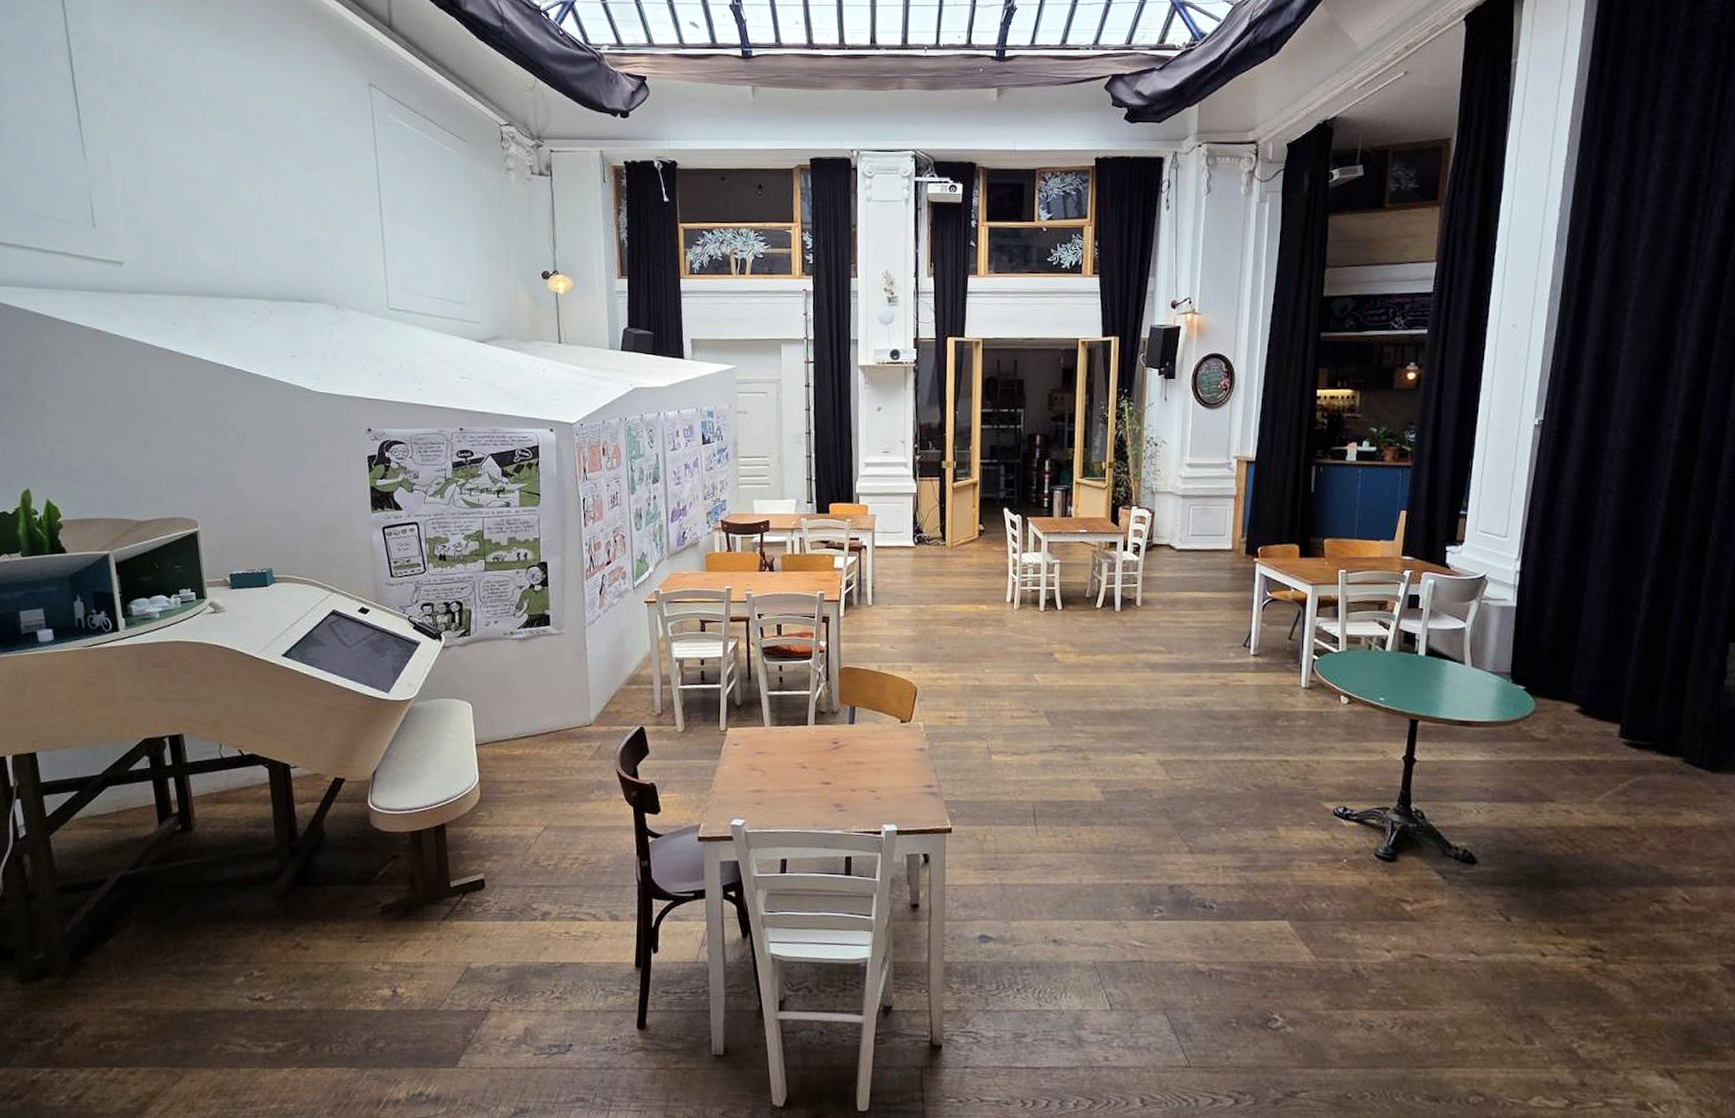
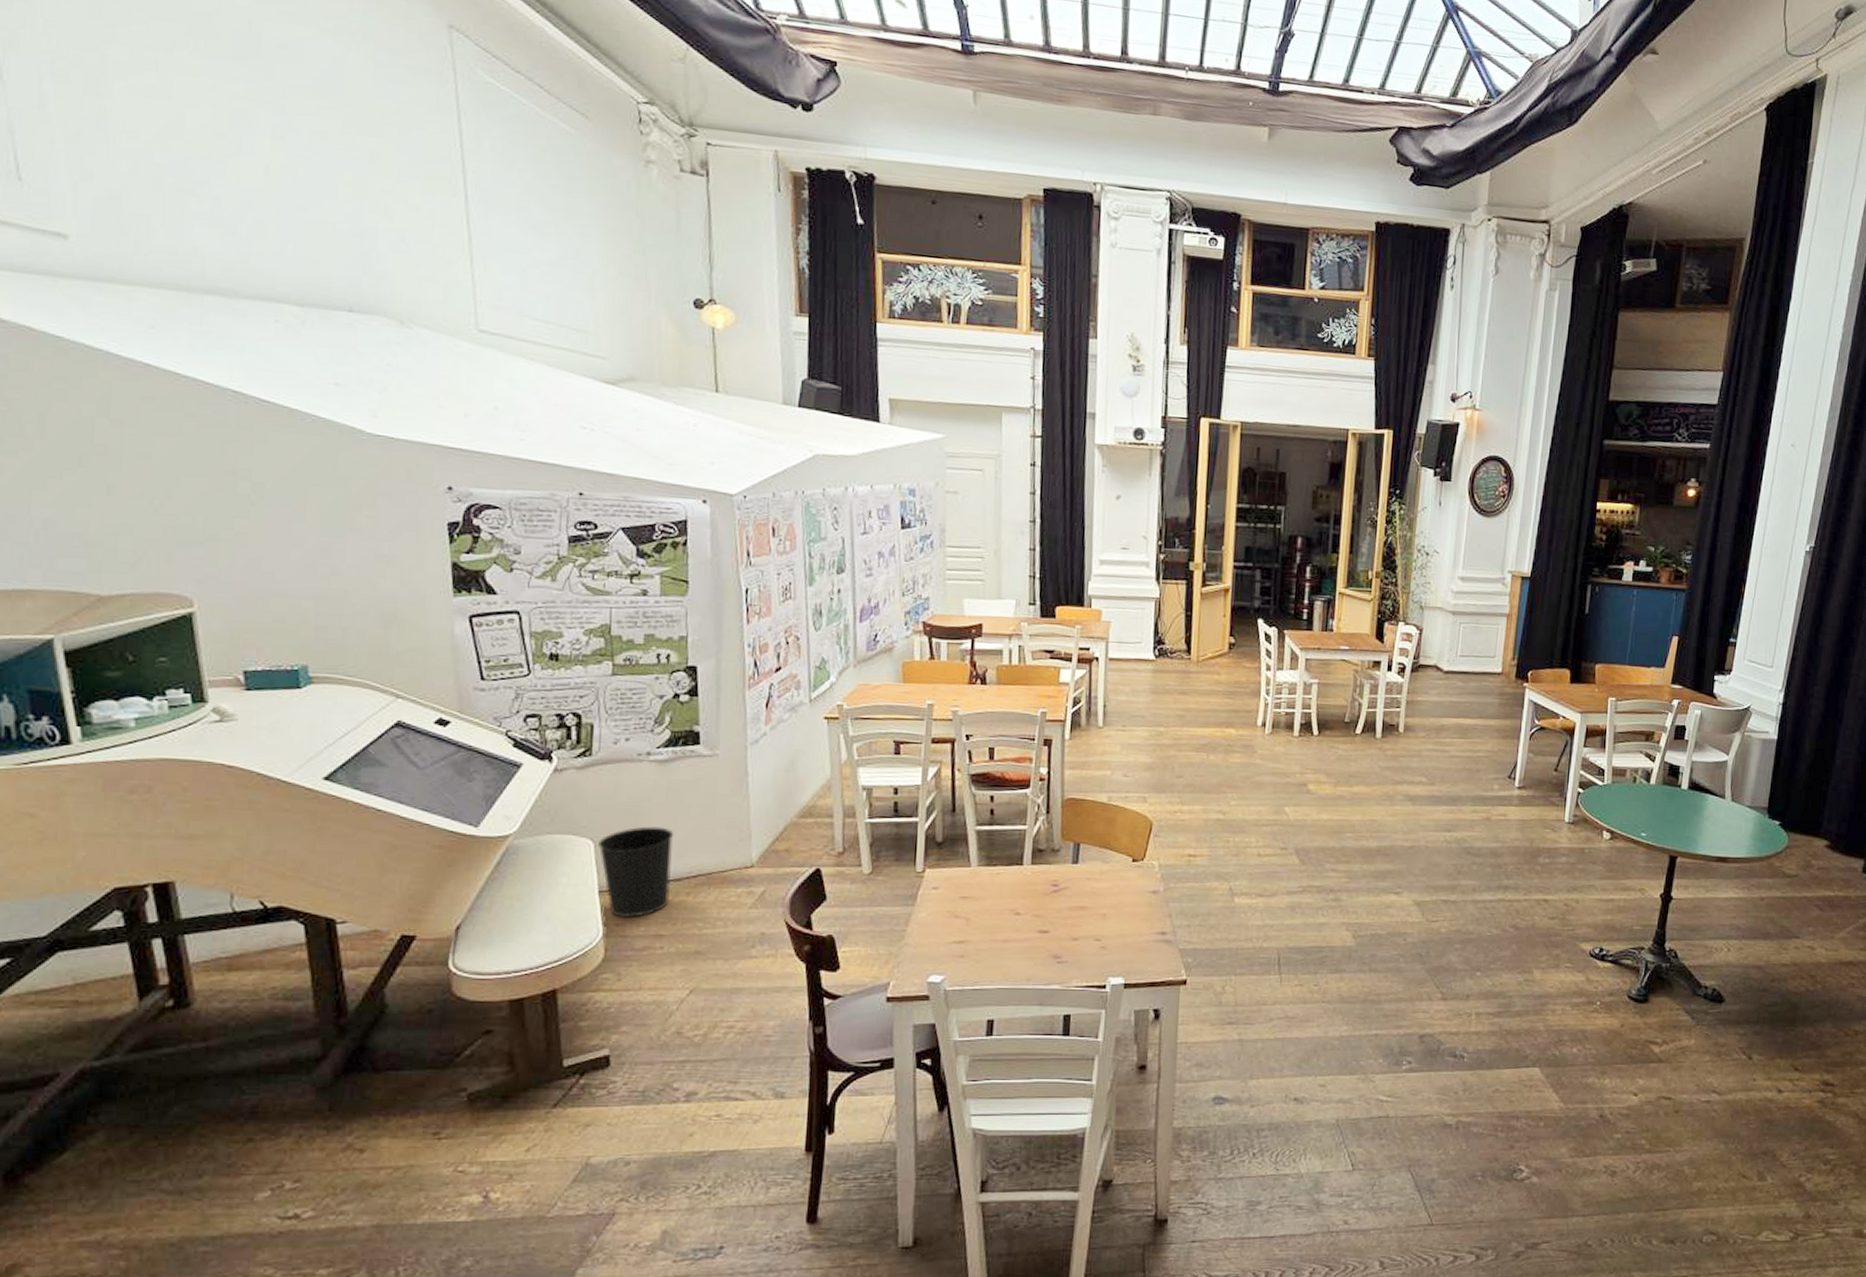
wastebasket: none [475,692,531,766] -> present [598,826,674,917]

